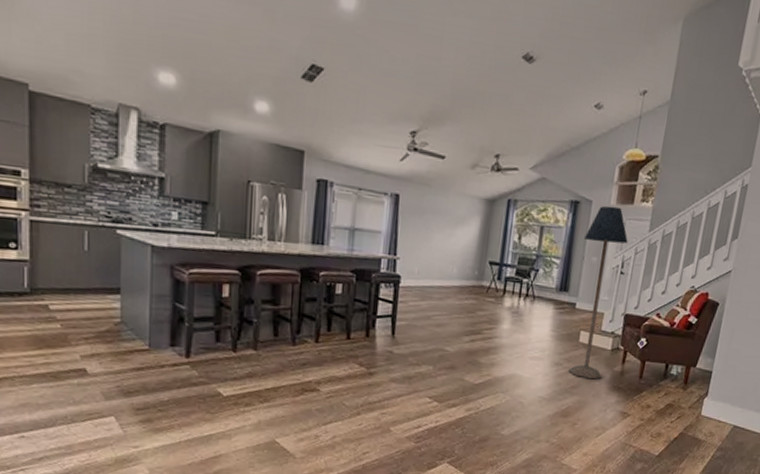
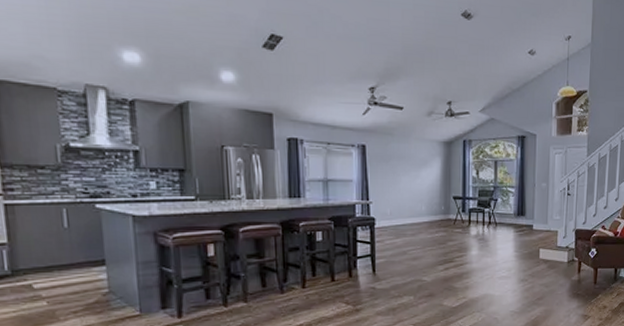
floor lamp: present [568,205,628,380] -> none [532,137,571,290]

